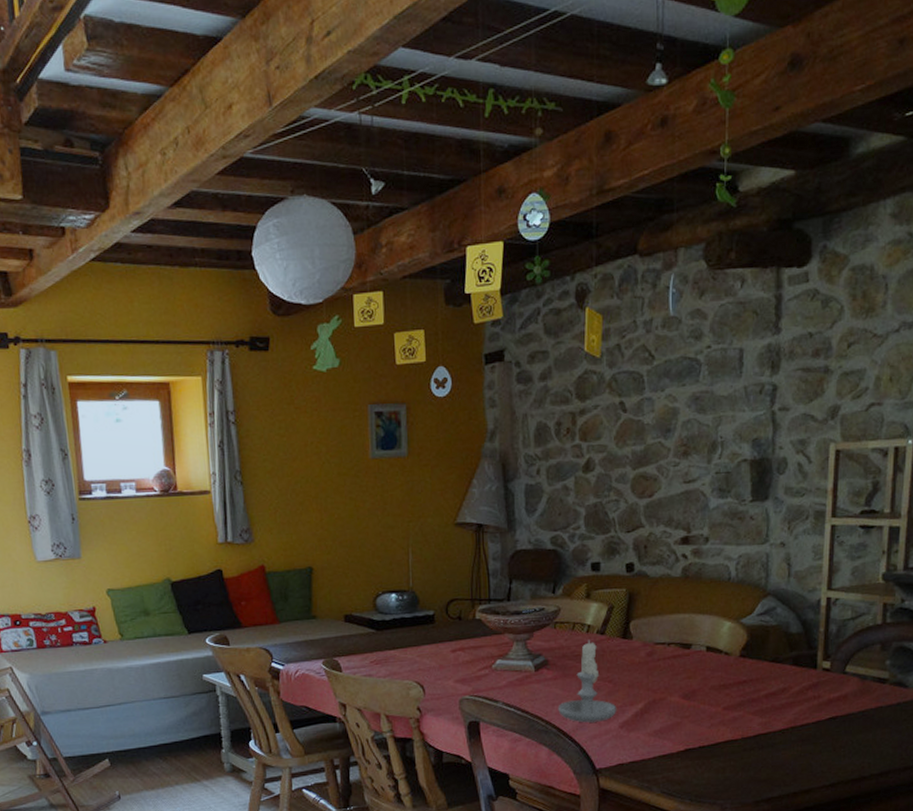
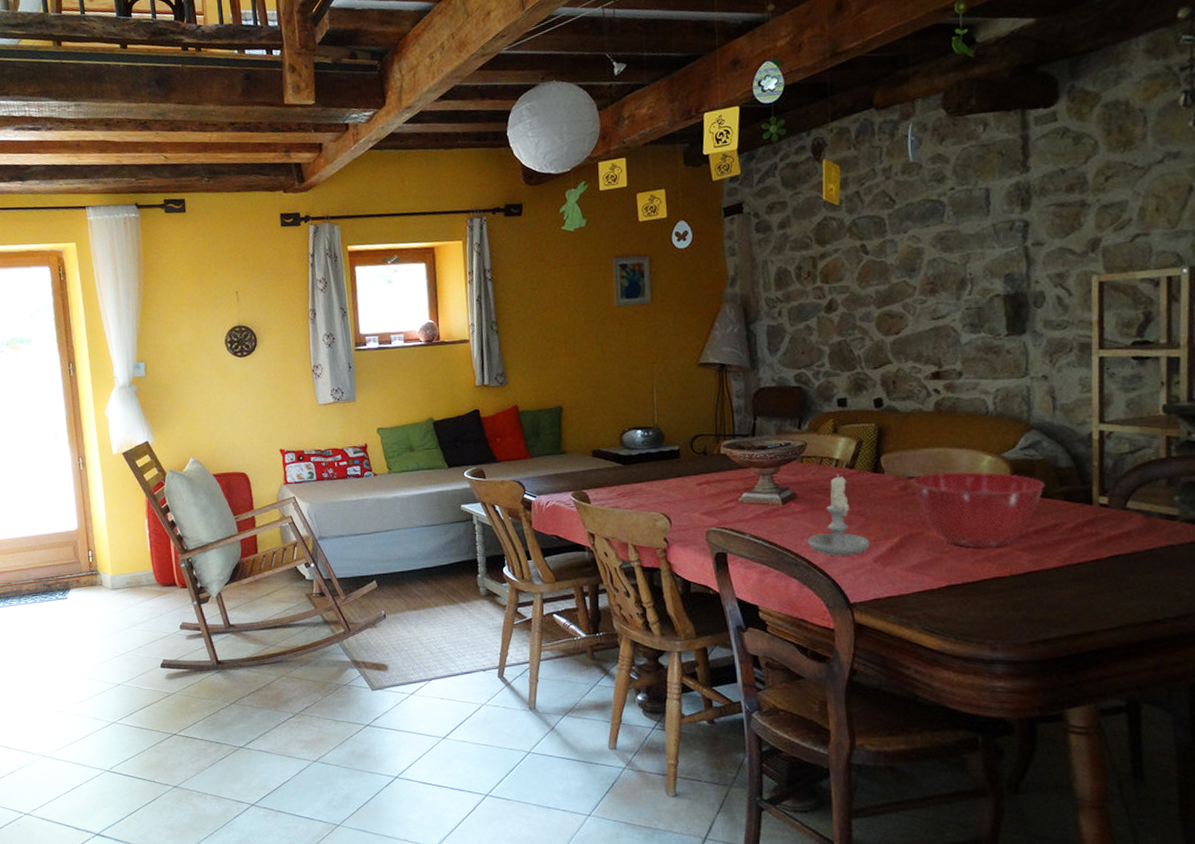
mixing bowl: none [658,637,777,713] -> present [912,471,1045,549]

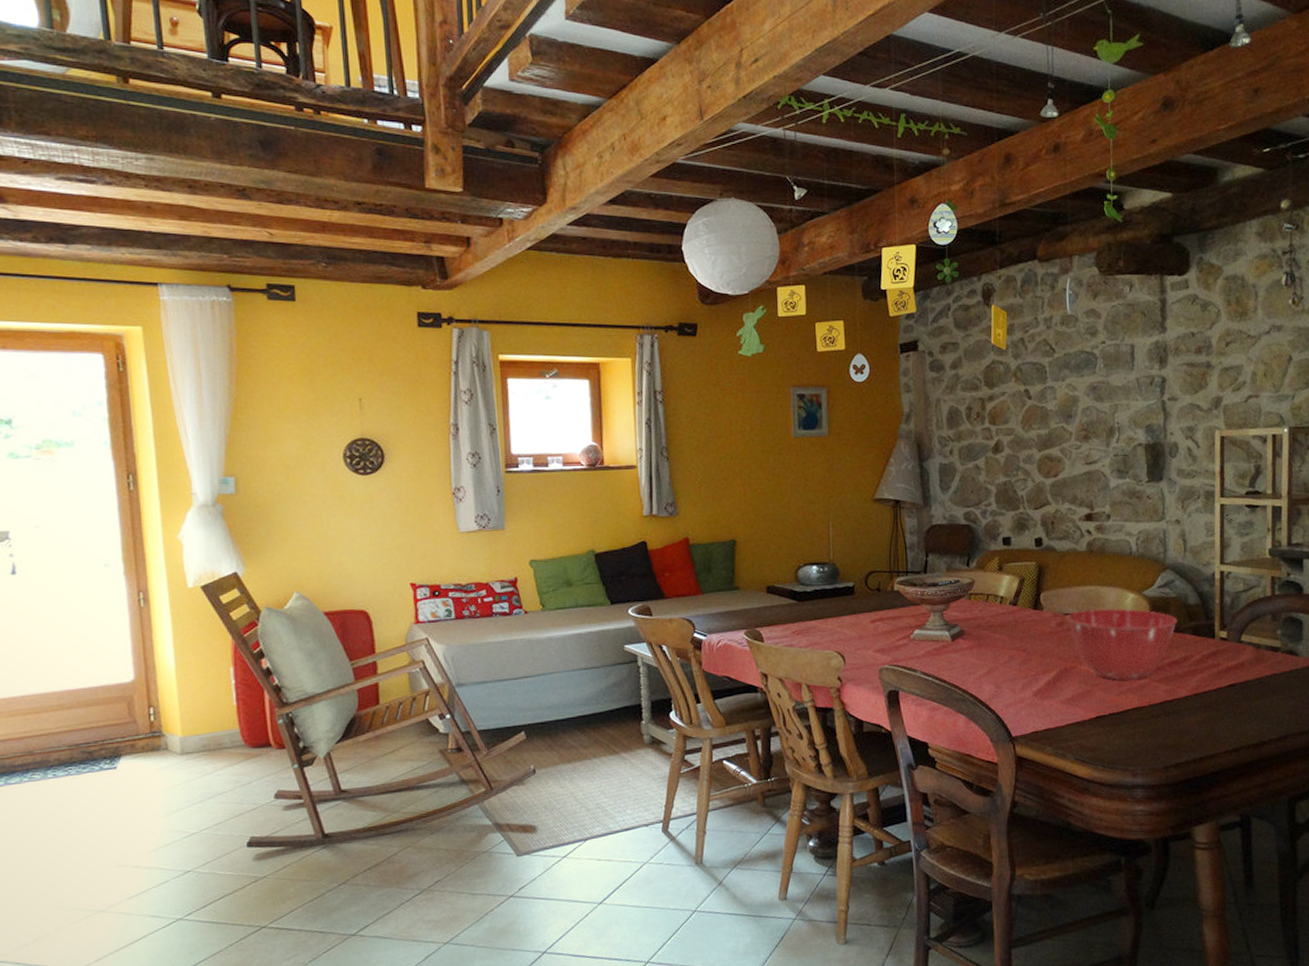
candle: present [807,473,871,556] -> none [974,610,1031,691]

